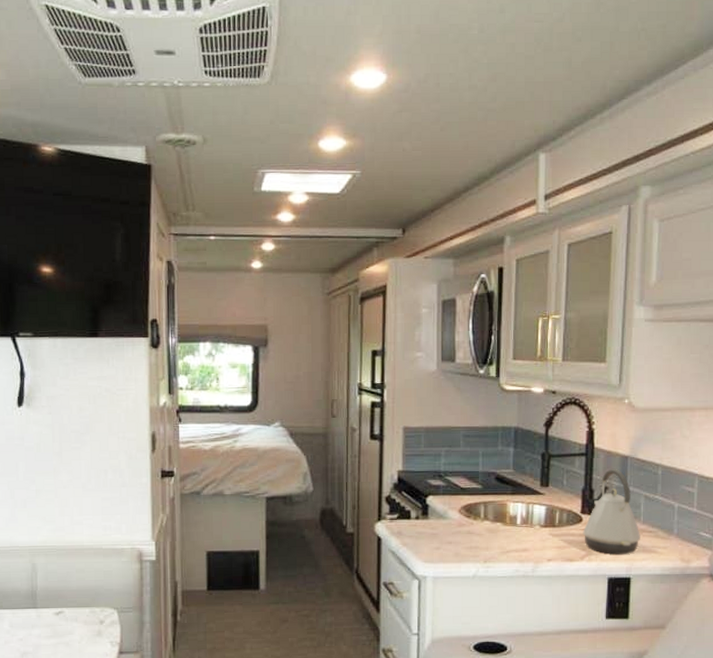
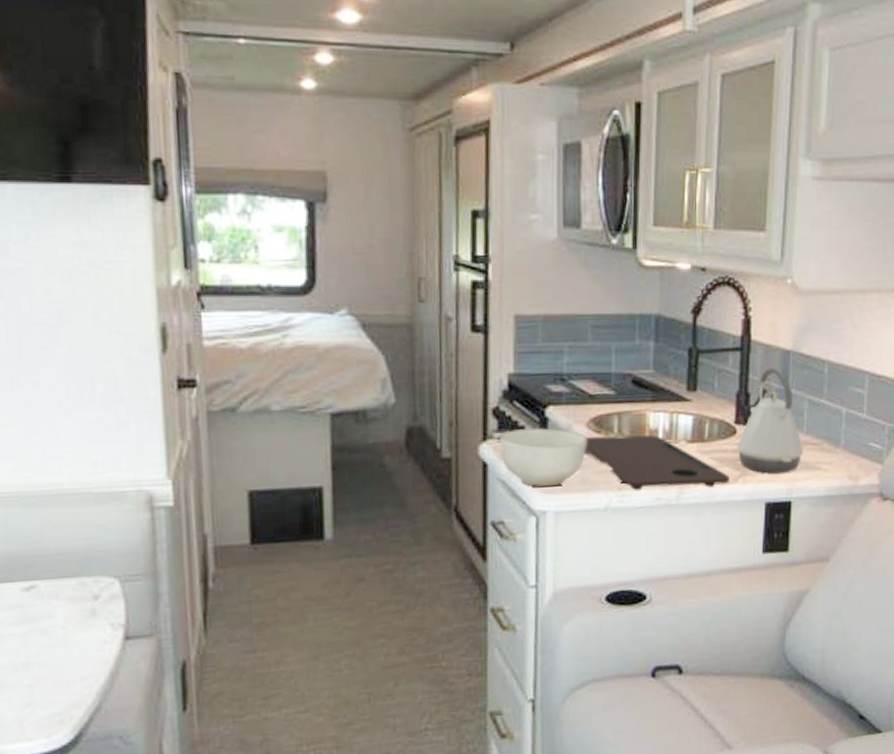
bowl: none [391,512,460,558] -> present [500,428,588,488]
cutting board: none [457,519,577,564] -> present [585,435,730,491]

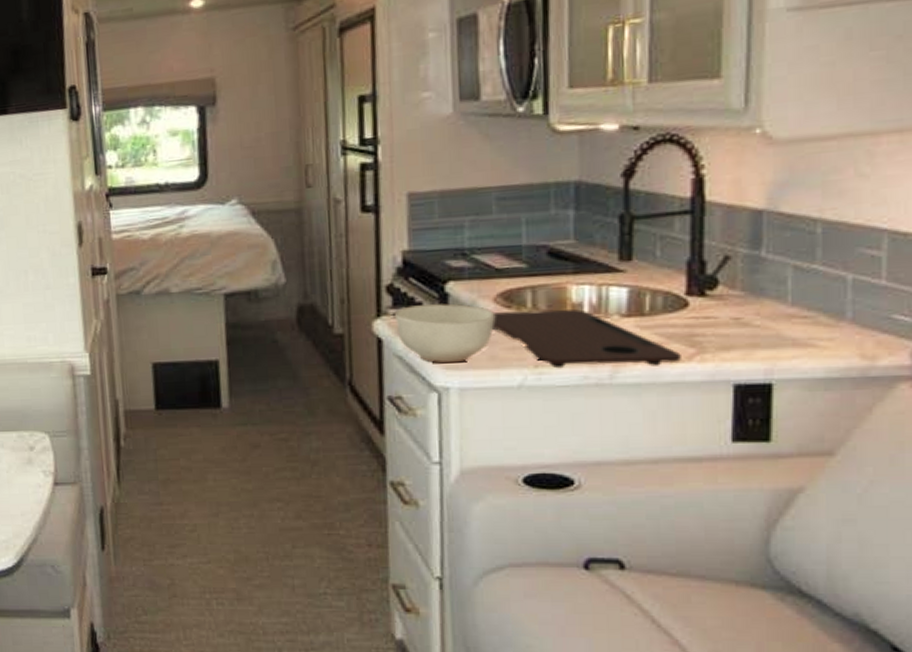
kettle: present [737,367,803,473] -> none [690,230,788,351]

